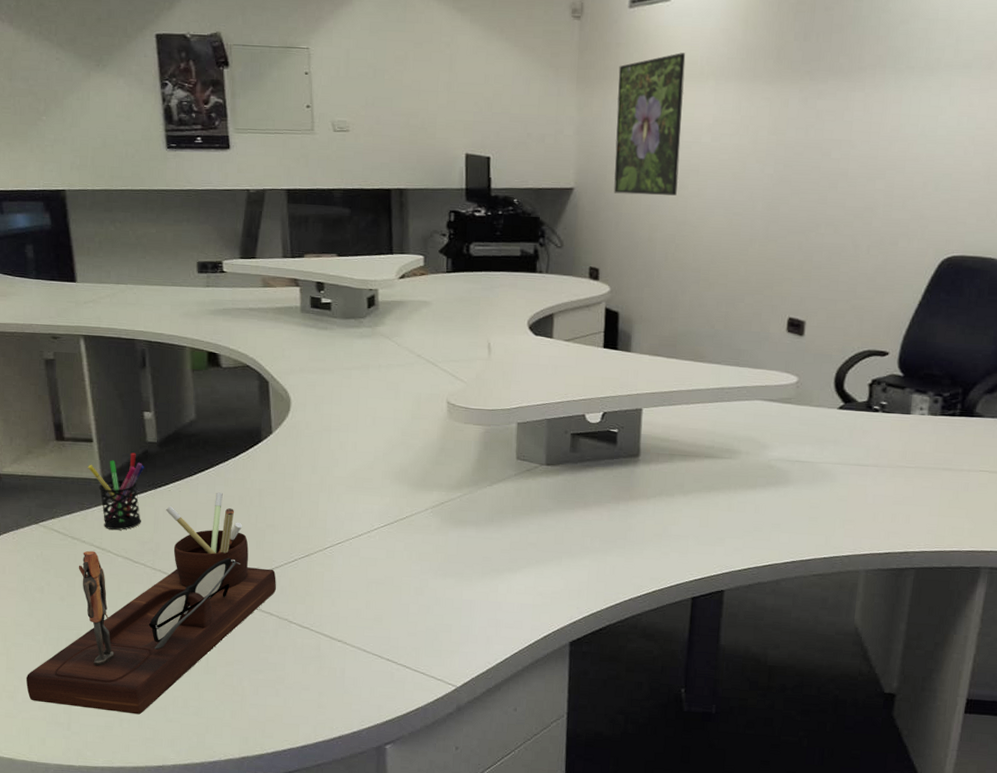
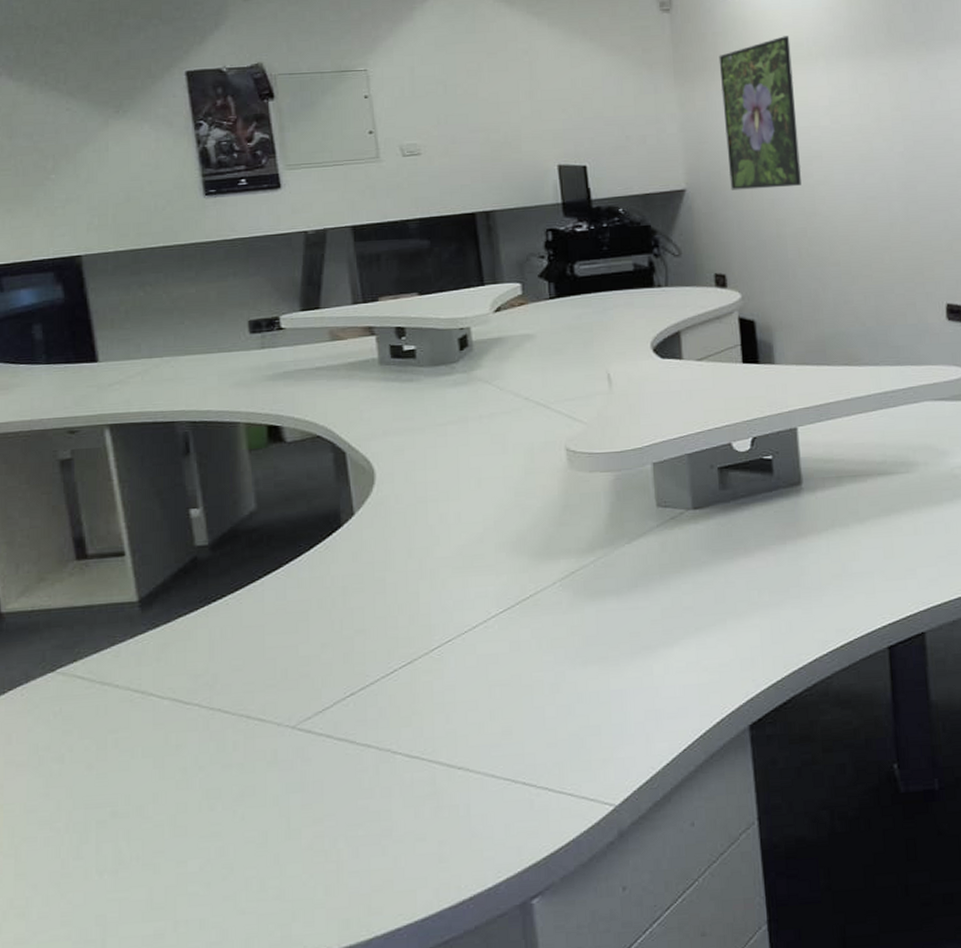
desk organizer: present [26,492,276,715] -> none [42,597,373,916]
pen holder: present [87,452,144,530] -> none [119,562,193,665]

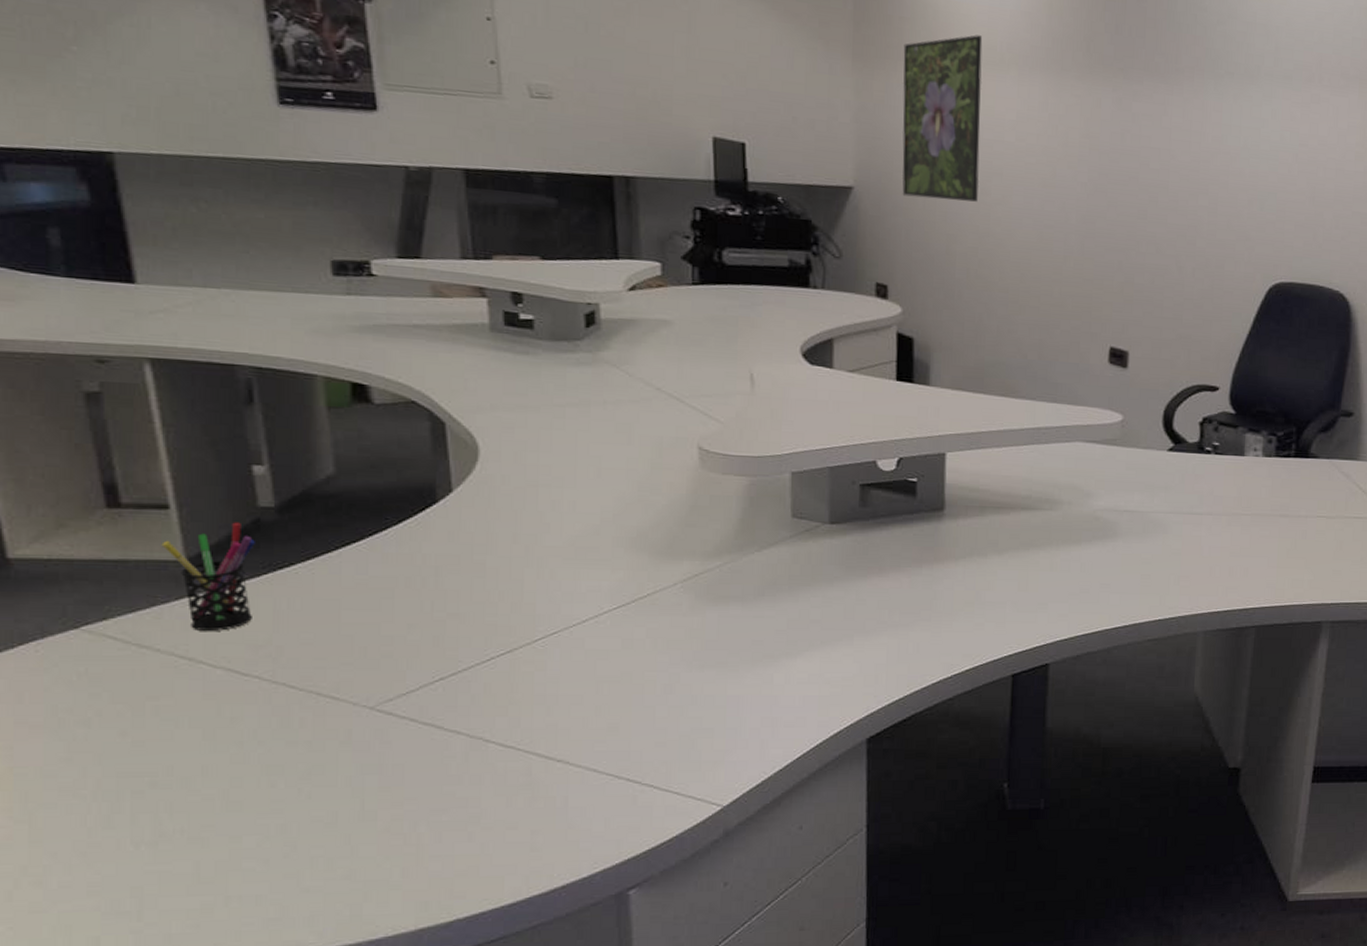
pen holder: none [119,562,193,665] -> present [161,522,255,631]

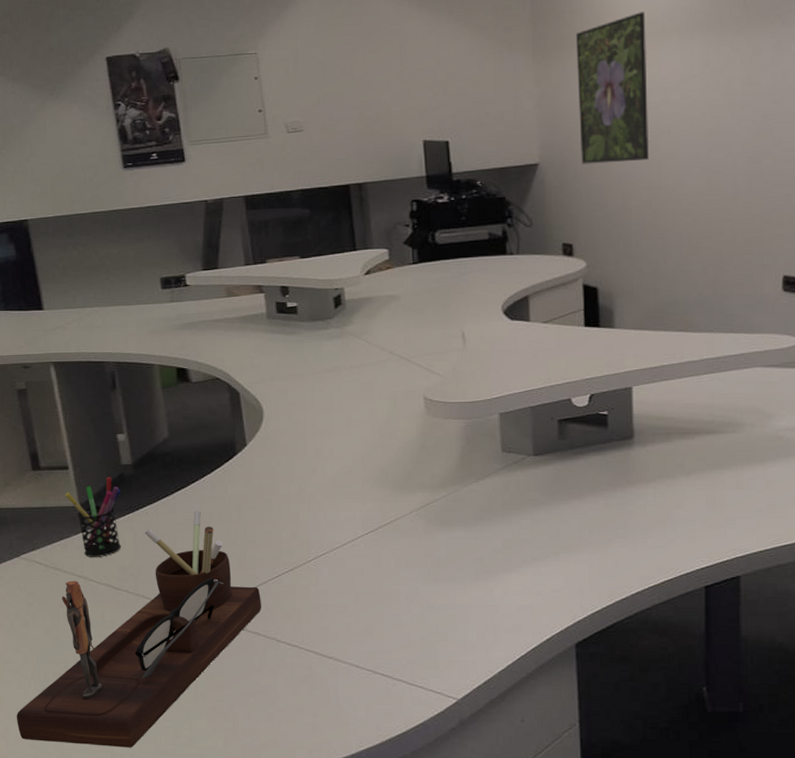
desk organizer: none [63,573,464,888] -> present [16,511,261,748]

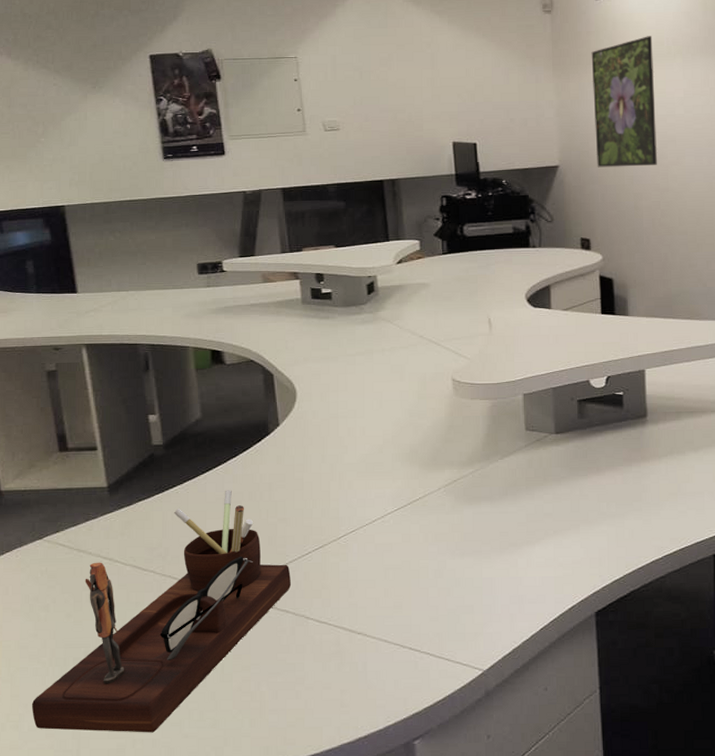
pen holder: present [65,477,121,557] -> none [92,457,150,538]

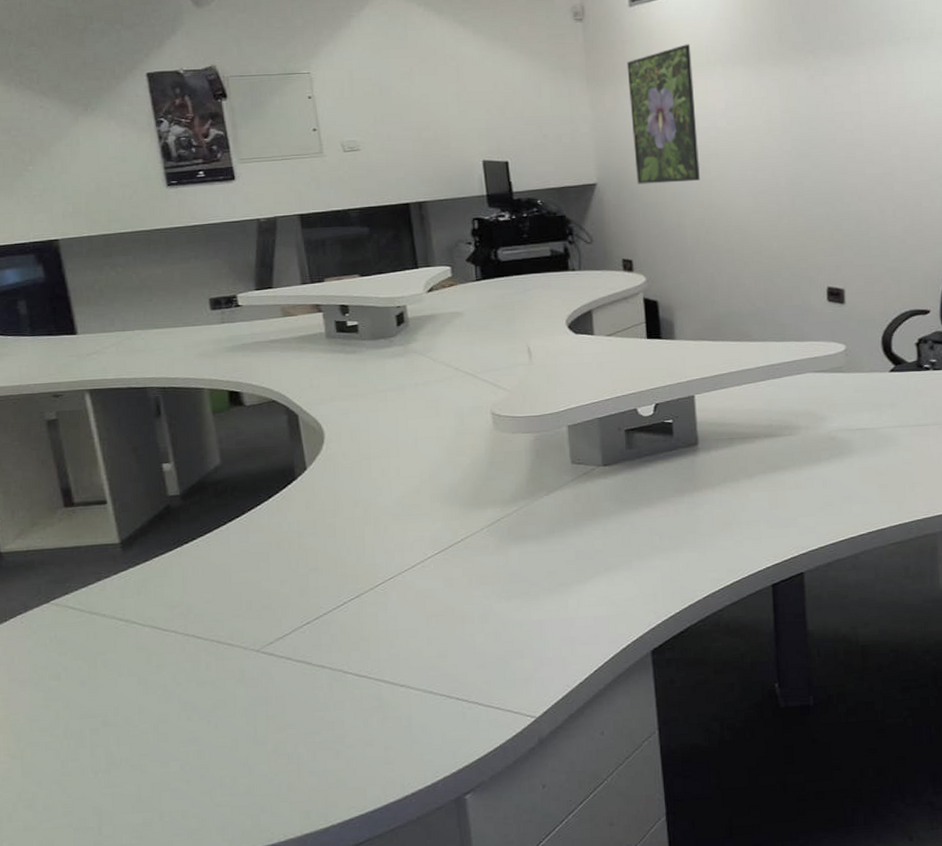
desk organizer: present [31,490,291,733] -> none [45,540,326,807]

